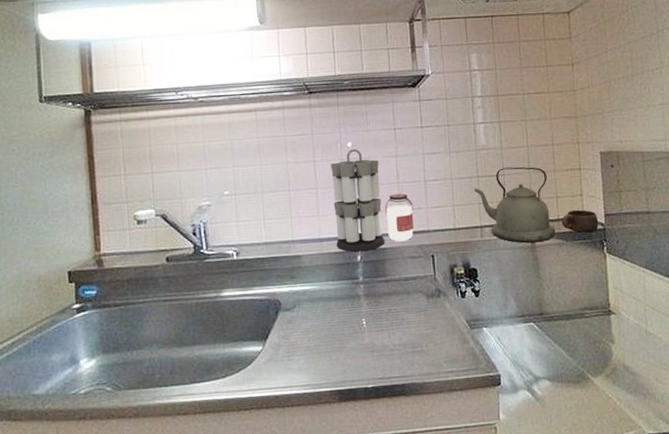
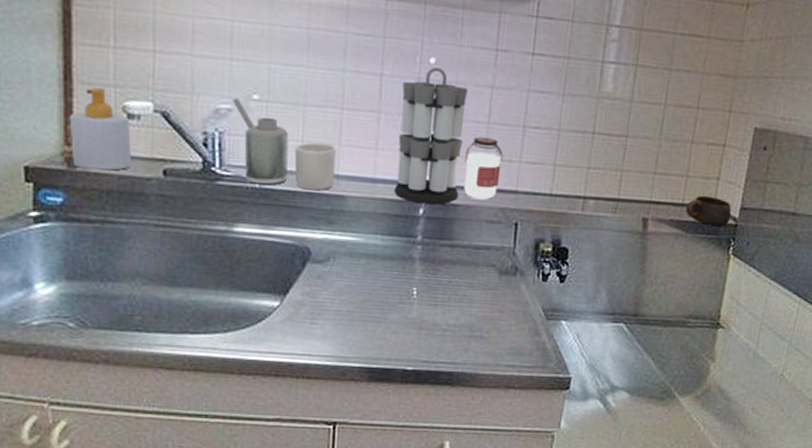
soap bottle: none [97,205,144,266] -> present [69,87,132,171]
soap dispenser: none [210,196,257,257] -> present [233,98,289,186]
mug: none [259,218,291,256] -> present [294,142,337,191]
kettle: present [474,166,556,243] -> none [585,127,681,229]

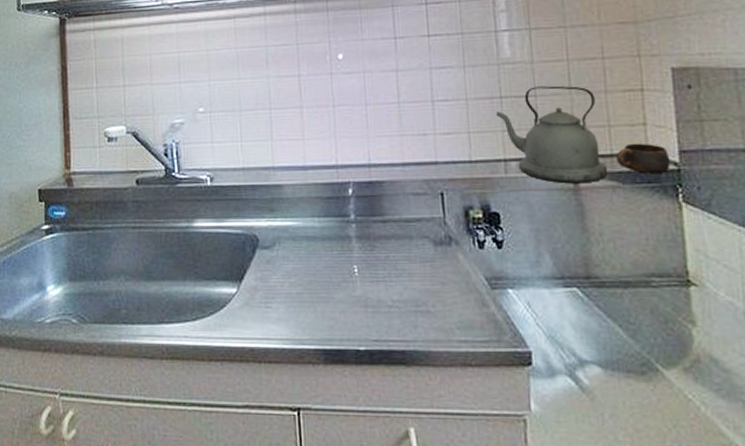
soap bottle: present [69,87,132,171] -> none [68,120,113,186]
soap dispenser: present [233,98,289,186] -> none [184,113,233,183]
mug: present [294,142,337,191] -> none [236,140,272,183]
spice rack: present [394,66,467,204] -> none [318,61,383,183]
jar: present [464,137,504,200] -> none [382,116,419,174]
kettle: none [585,127,681,229] -> present [495,85,608,184]

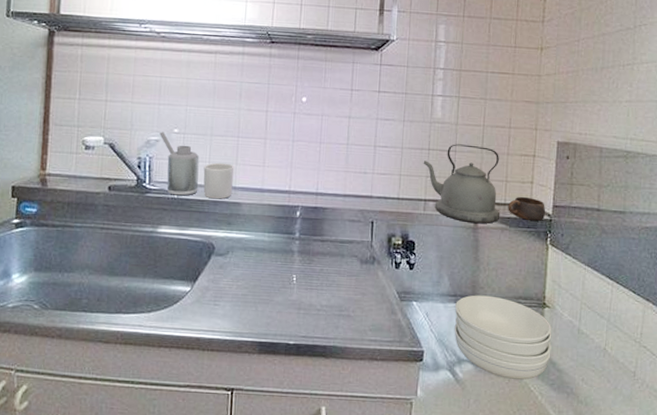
soap dispenser: none [184,113,233,183] -> present [160,132,200,196]
mug: none [236,140,272,183] -> present [203,162,234,199]
bowl: none [565,275,710,385] -> present [454,295,552,380]

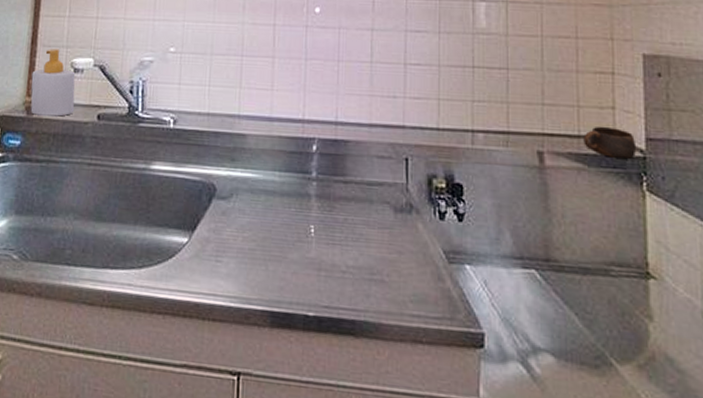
soap bottle: none [45,127,87,188] -> present [30,49,76,117]
soap dispenser: present [160,132,200,196] -> none [154,51,198,126]
mug: present [203,162,234,199] -> none [202,86,238,130]
kettle: present [423,144,501,224] -> none [467,59,574,163]
bowl: present [454,295,552,380] -> none [523,258,665,383]

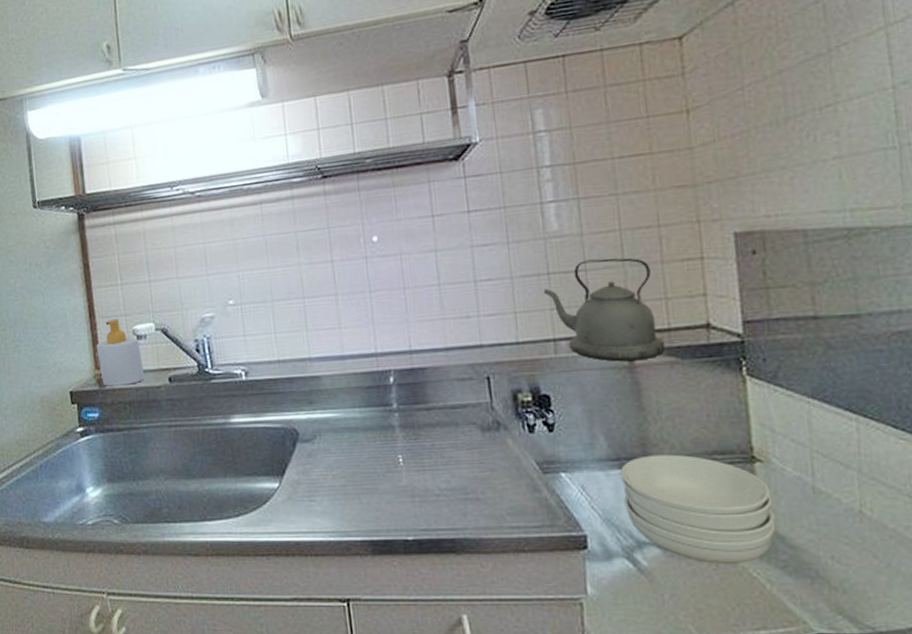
kettle: none [467,59,574,163] -> present [543,258,666,361]
bowl: none [523,258,665,383] -> present [620,454,776,563]
cup: present [583,126,637,159] -> none [674,315,734,347]

